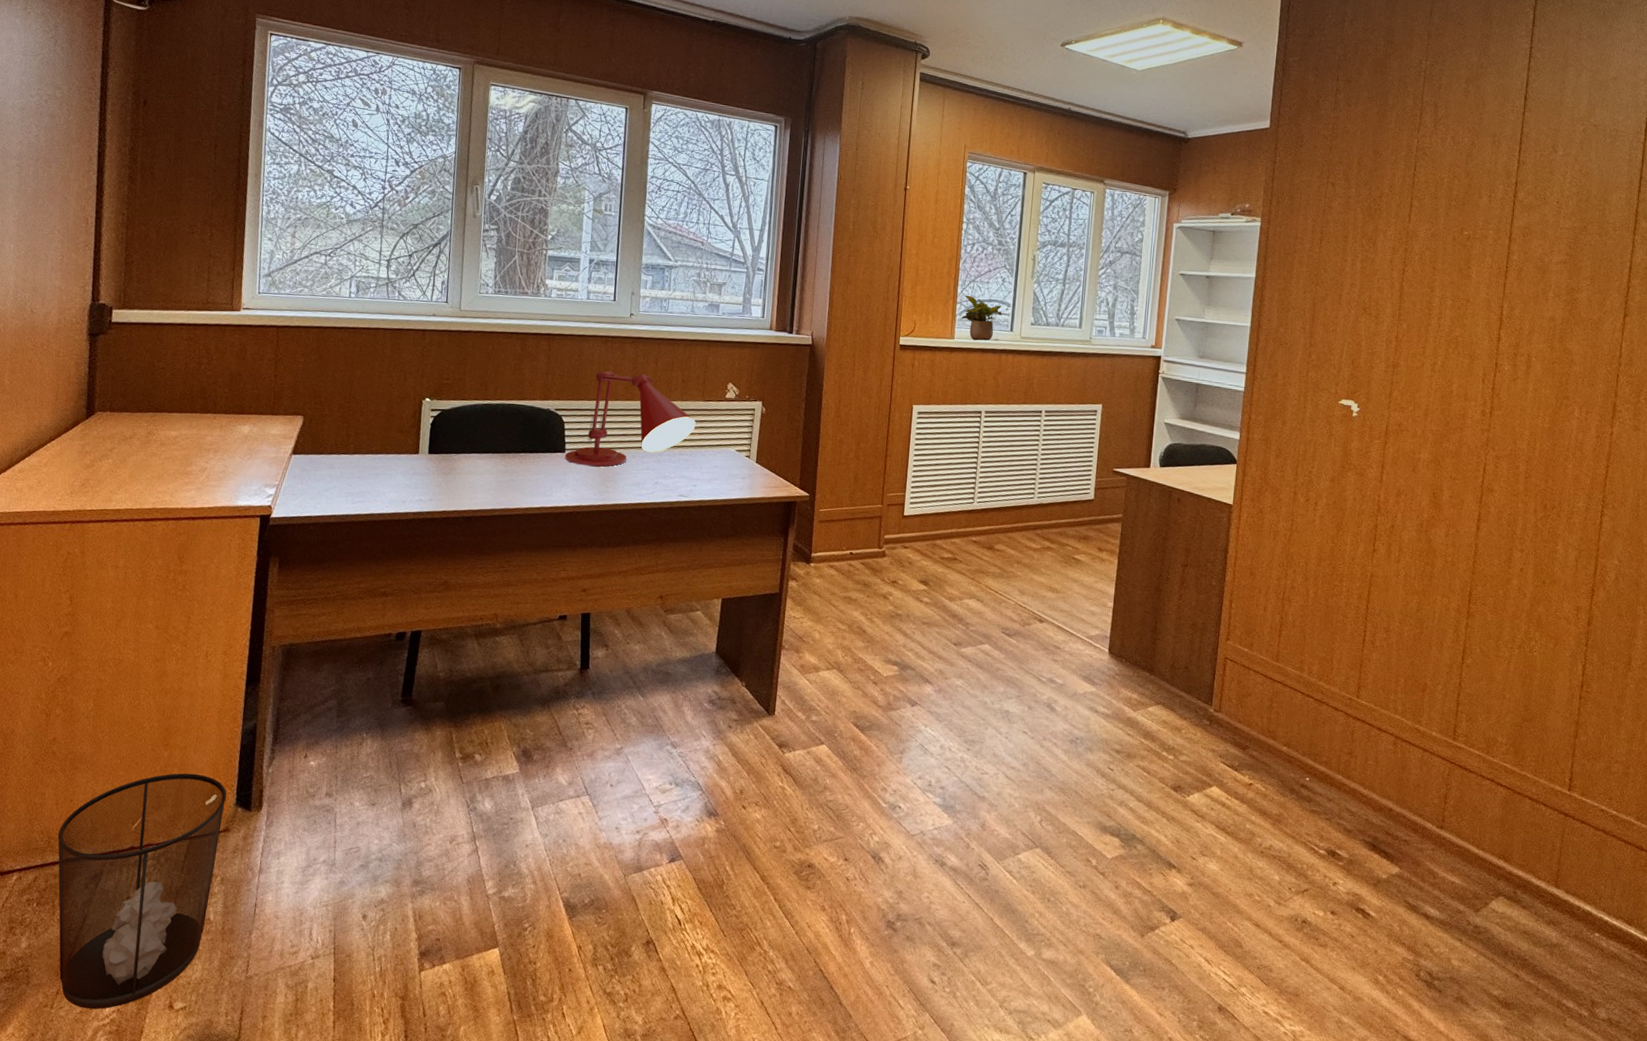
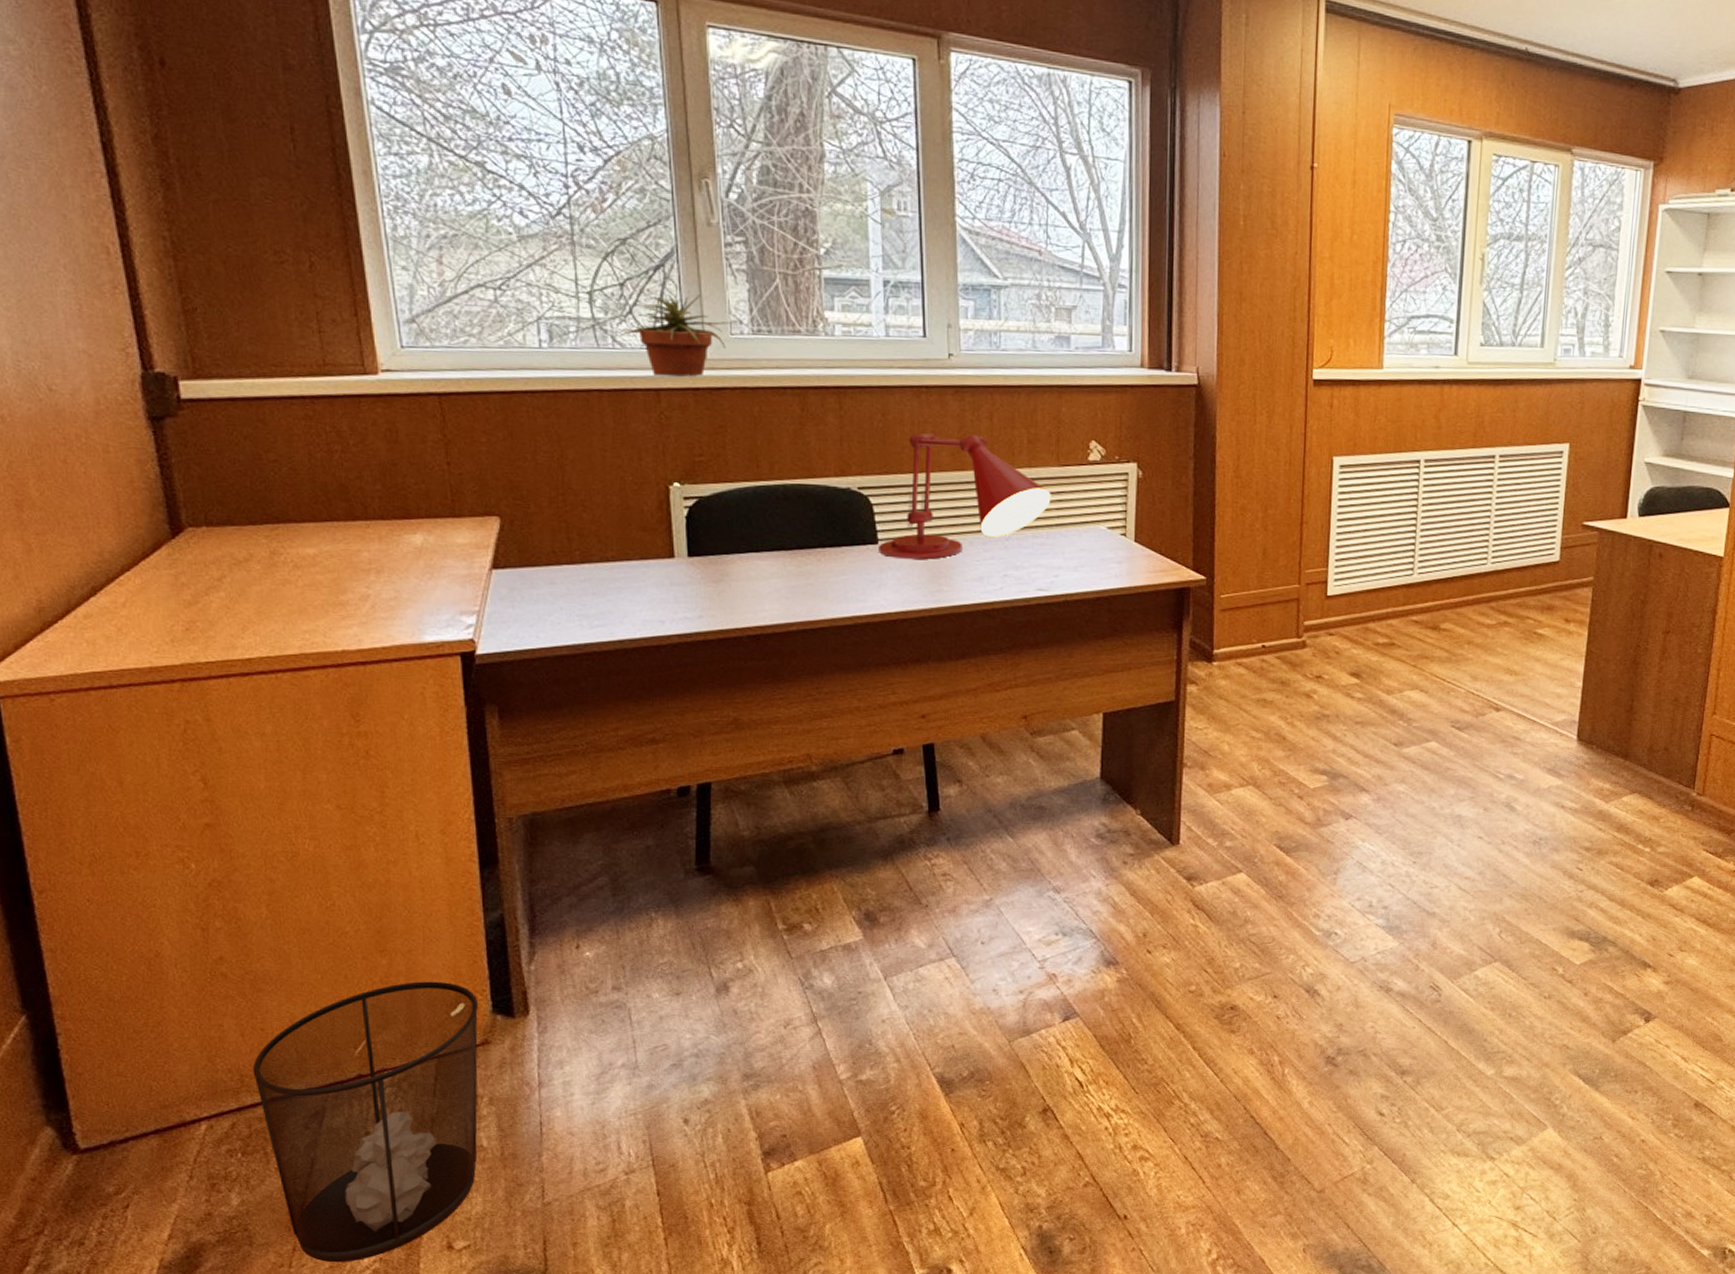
potted plant: none [404,264,482,323] -> present [620,295,733,377]
potted plant: present [961,296,1002,341] -> none [1390,311,1443,370]

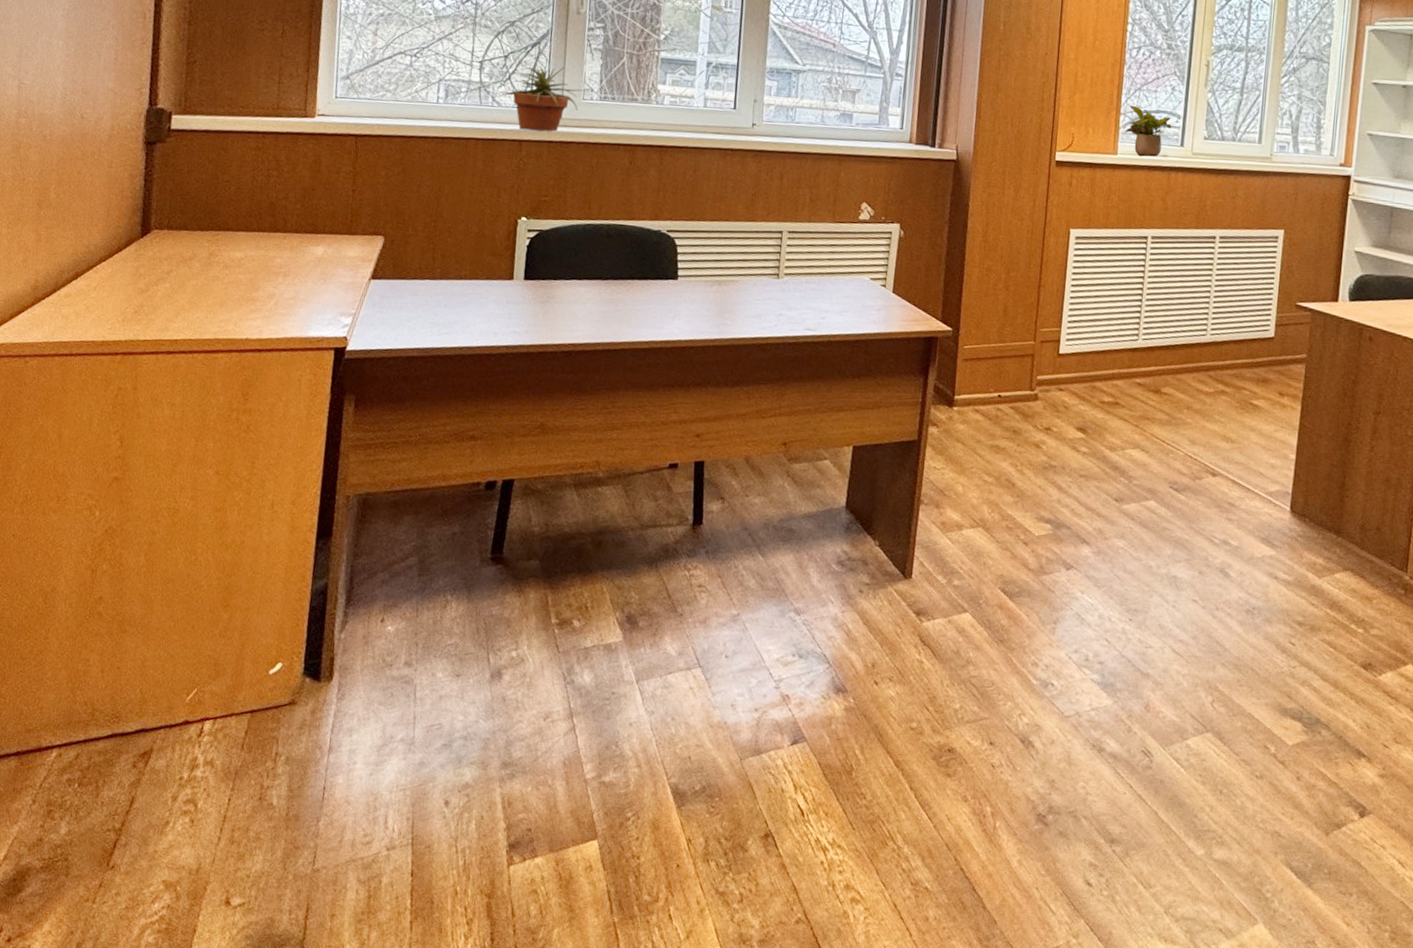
waste bin: present [252,981,479,1263] -> none [102,638,294,905]
desk lamp: present [879,433,1051,560] -> none [677,188,825,296]
potted plant: none [1390,311,1443,370] -> present [1125,106,1171,157]

